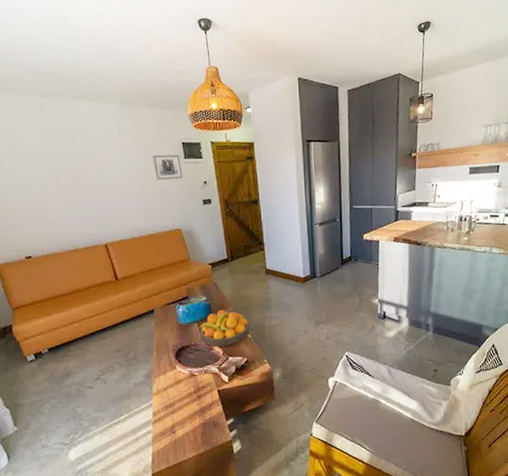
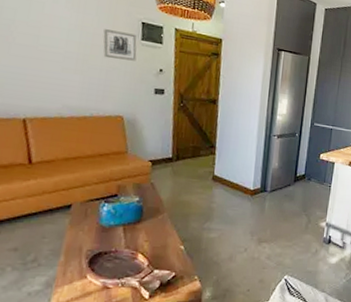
fruit bowl: present [198,309,250,347] -> none [123,214,185,256]

